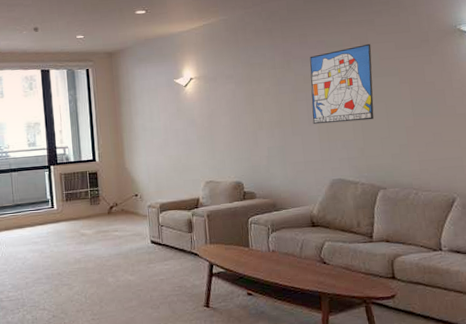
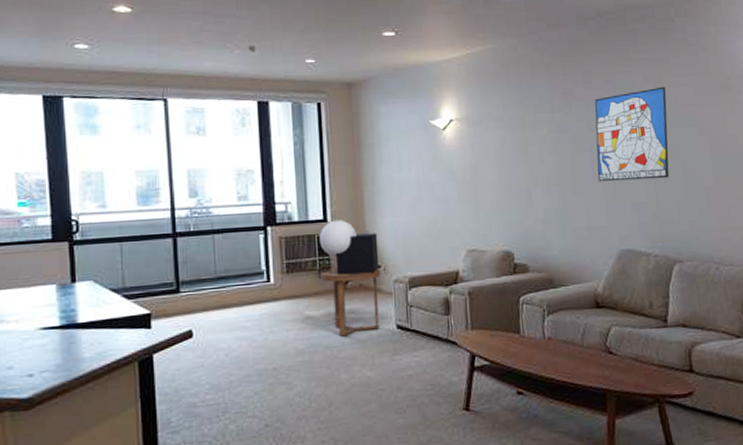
table lamp: none [90,159,137,202] -> present [320,220,380,275]
side table: none [91,197,138,250] -> present [319,269,380,337]

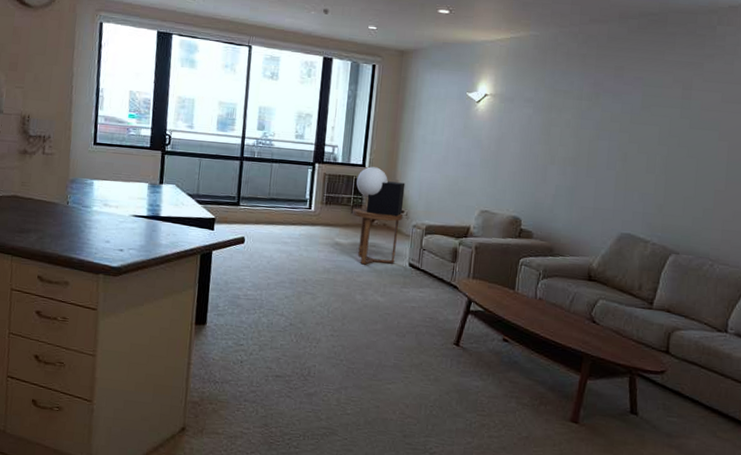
wall art: present [595,86,670,182] -> none [611,89,695,175]

